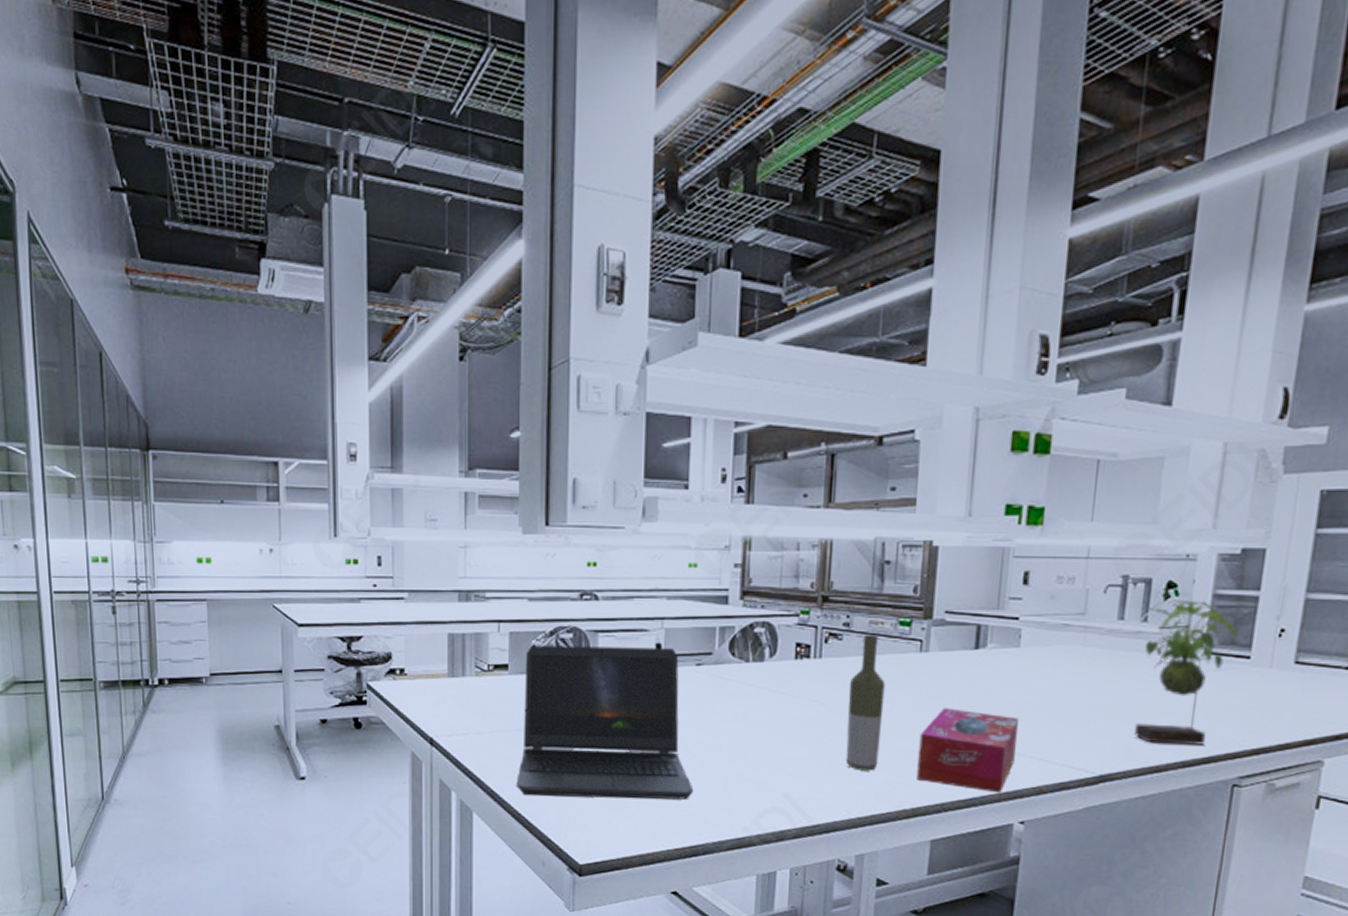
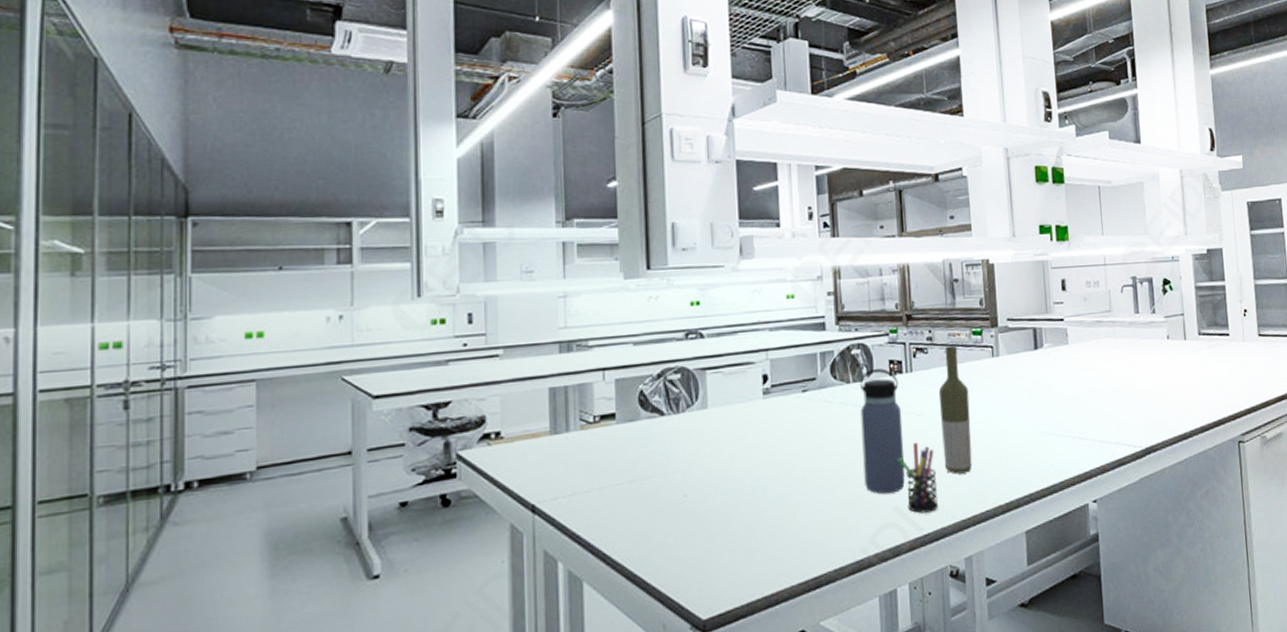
laptop computer: present [516,645,694,800] -> none [630,378,811,554]
water bottle: none [754,649,804,779] -> present [860,368,905,495]
pen holder: none [793,732,836,805] -> present [898,443,939,514]
tissue box: present [916,708,1018,794] -> none [1003,404,1080,478]
plant: present [1134,600,1239,745] -> none [1151,292,1219,415]

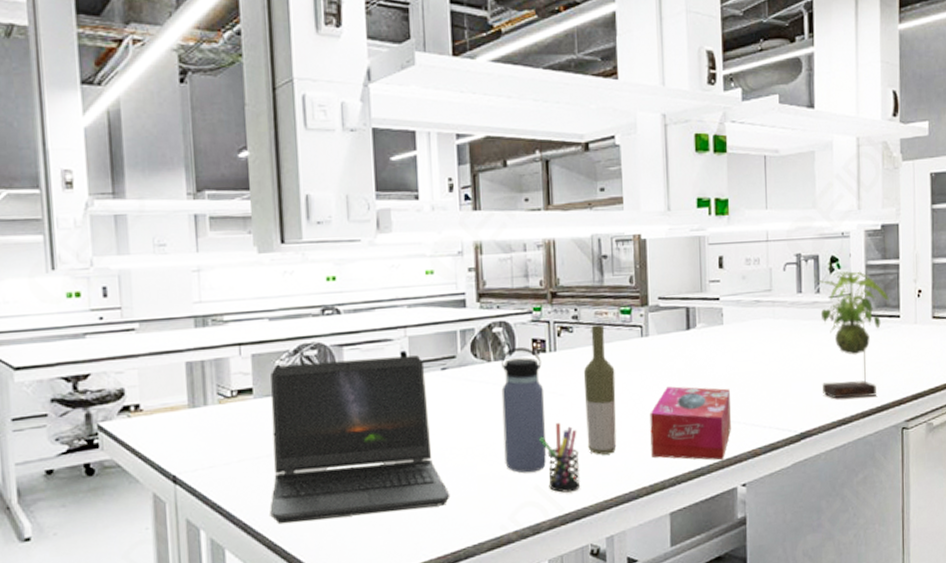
laptop computer: none [630,378,811,554] -> present [270,355,450,525]
tissue box: none [1003,404,1080,478] -> present [650,386,731,461]
plant: none [1151,292,1219,415] -> present [815,271,889,399]

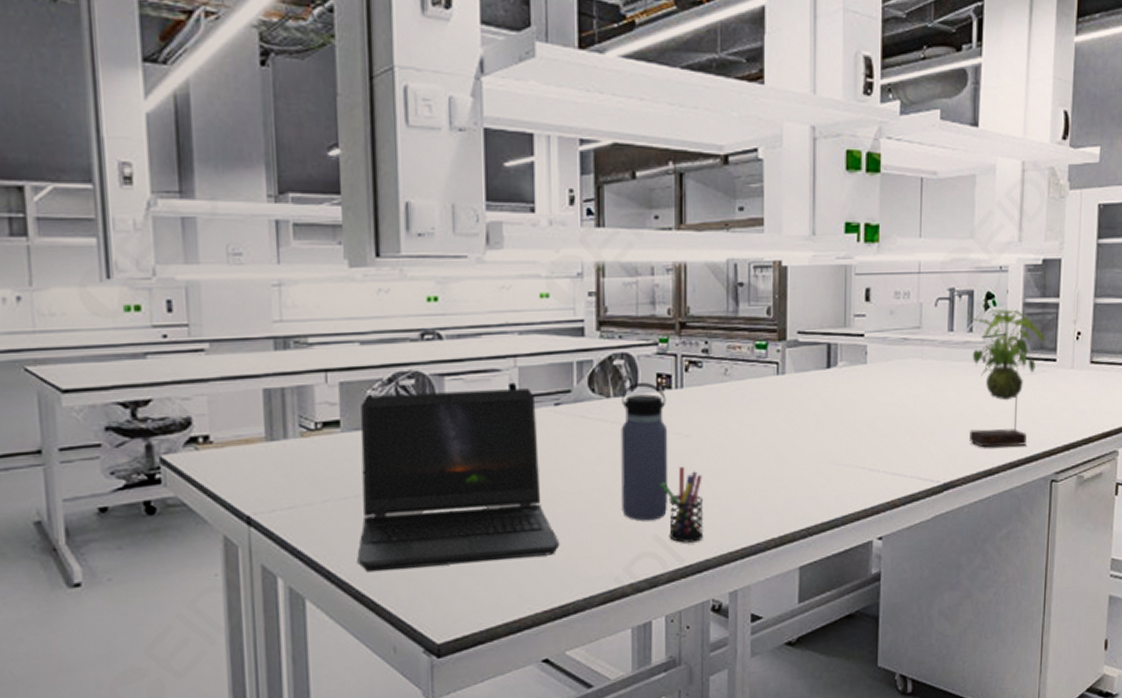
bottle: present [583,325,617,455] -> none [711,360,747,503]
tissue box: present [650,386,731,461] -> none [782,430,870,512]

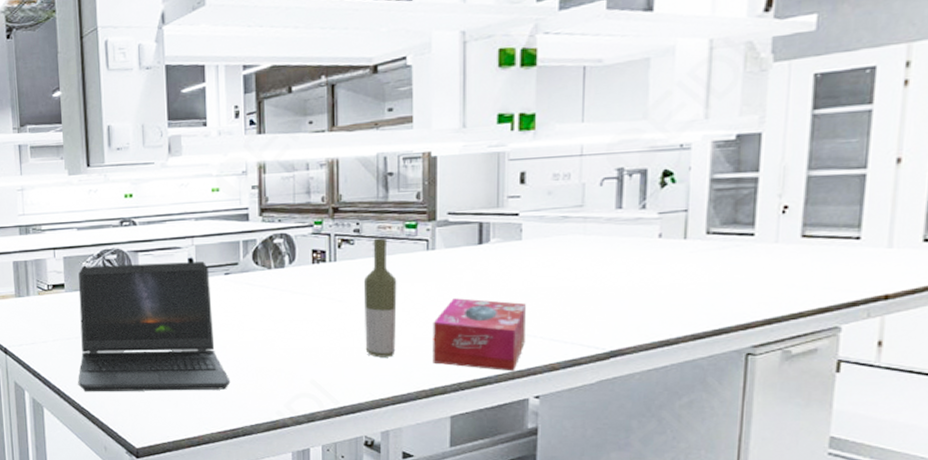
water bottle: present [621,382,669,521] -> none [281,256,324,368]
pen holder: present [661,467,704,544] -> none [317,326,357,389]
bottle: none [711,360,747,503] -> present [363,238,397,357]
tissue box: none [782,430,870,512] -> present [433,298,526,372]
plant: present [969,309,1046,448] -> none [641,185,741,319]

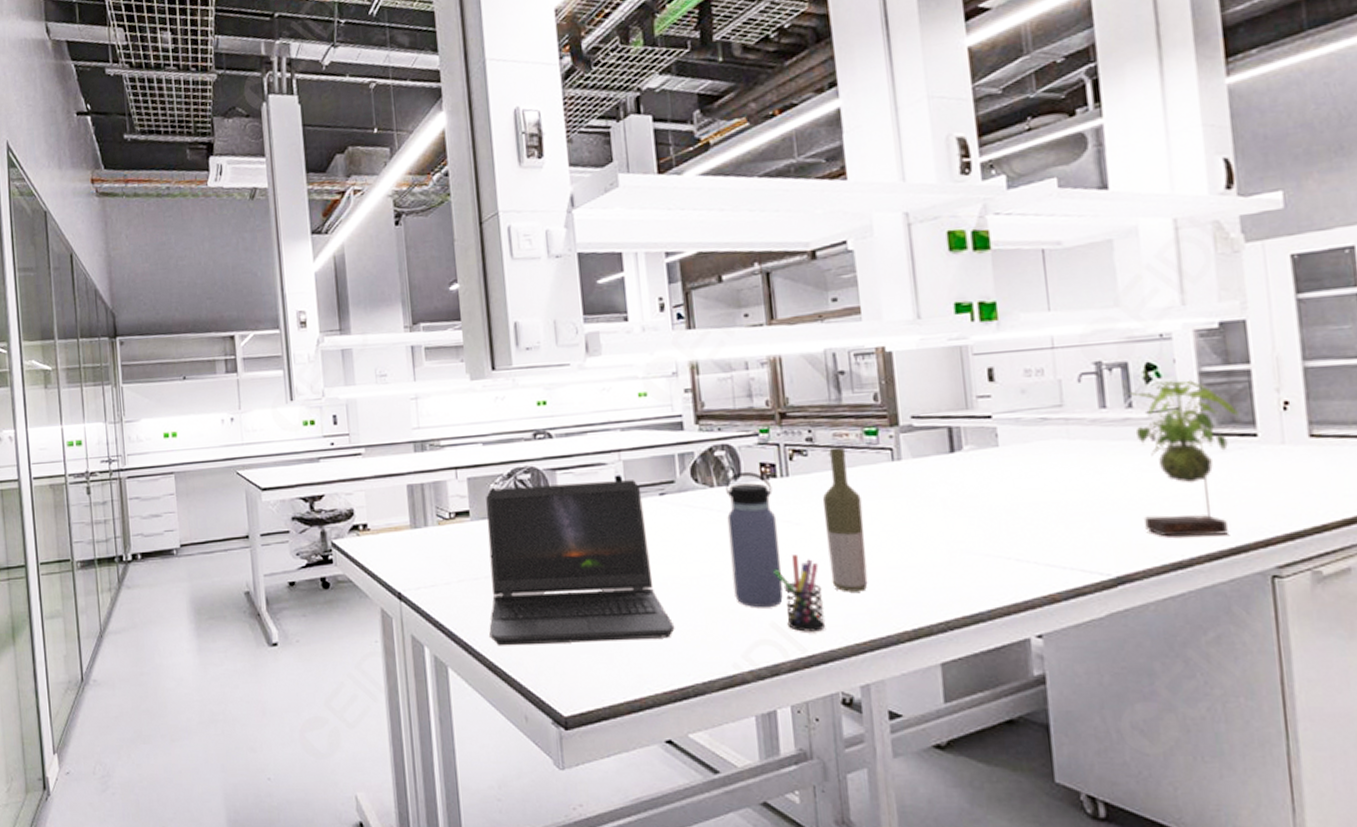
water bottle: none [281,256,324,368] -> present [725,471,783,608]
pen holder: none [317,326,357,389] -> present [774,555,826,633]
tissue box: present [433,298,526,372] -> none [908,517,1018,606]
plant: none [641,185,741,319] -> present [1125,380,1239,537]

